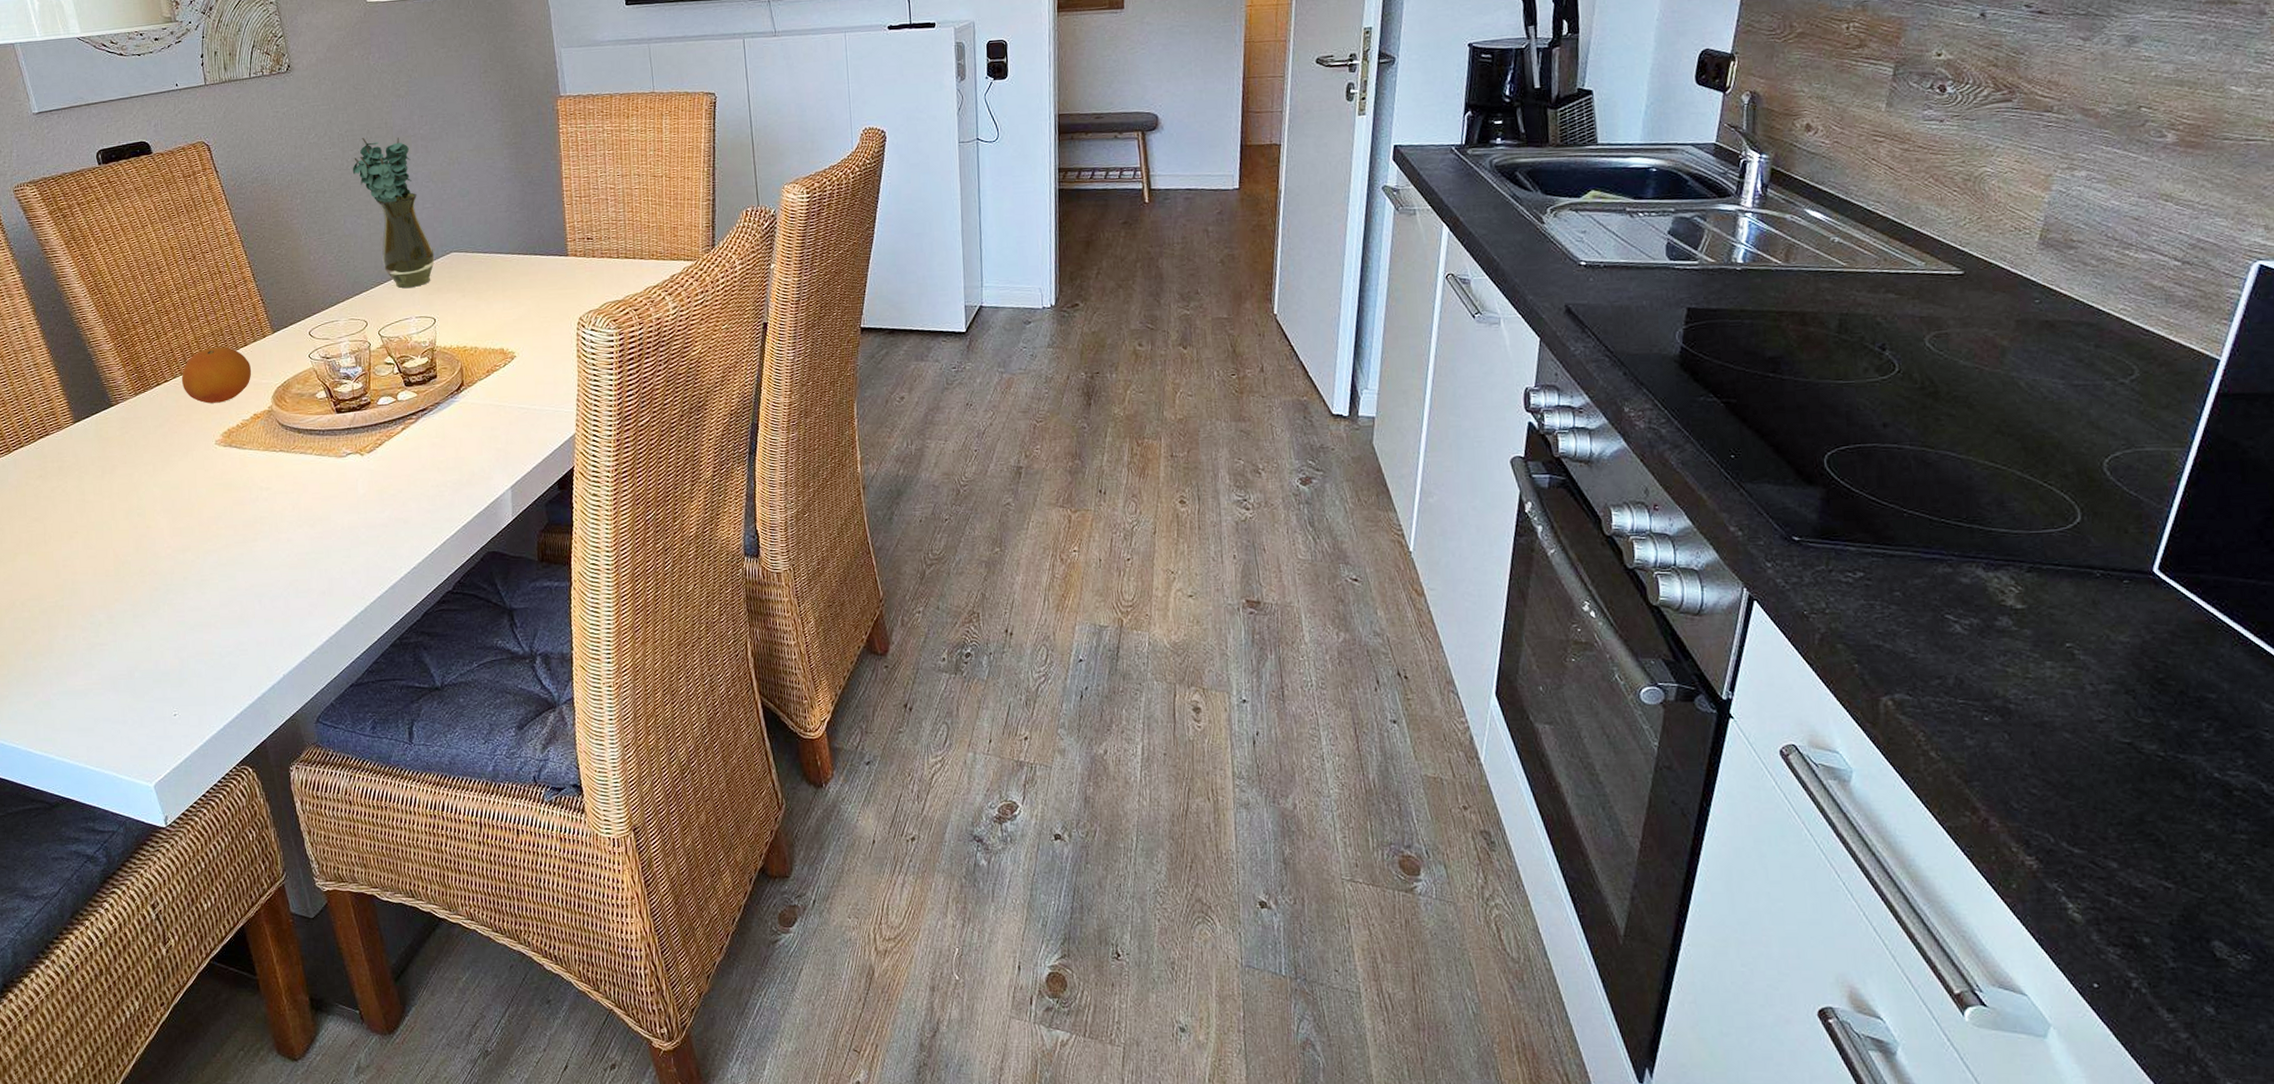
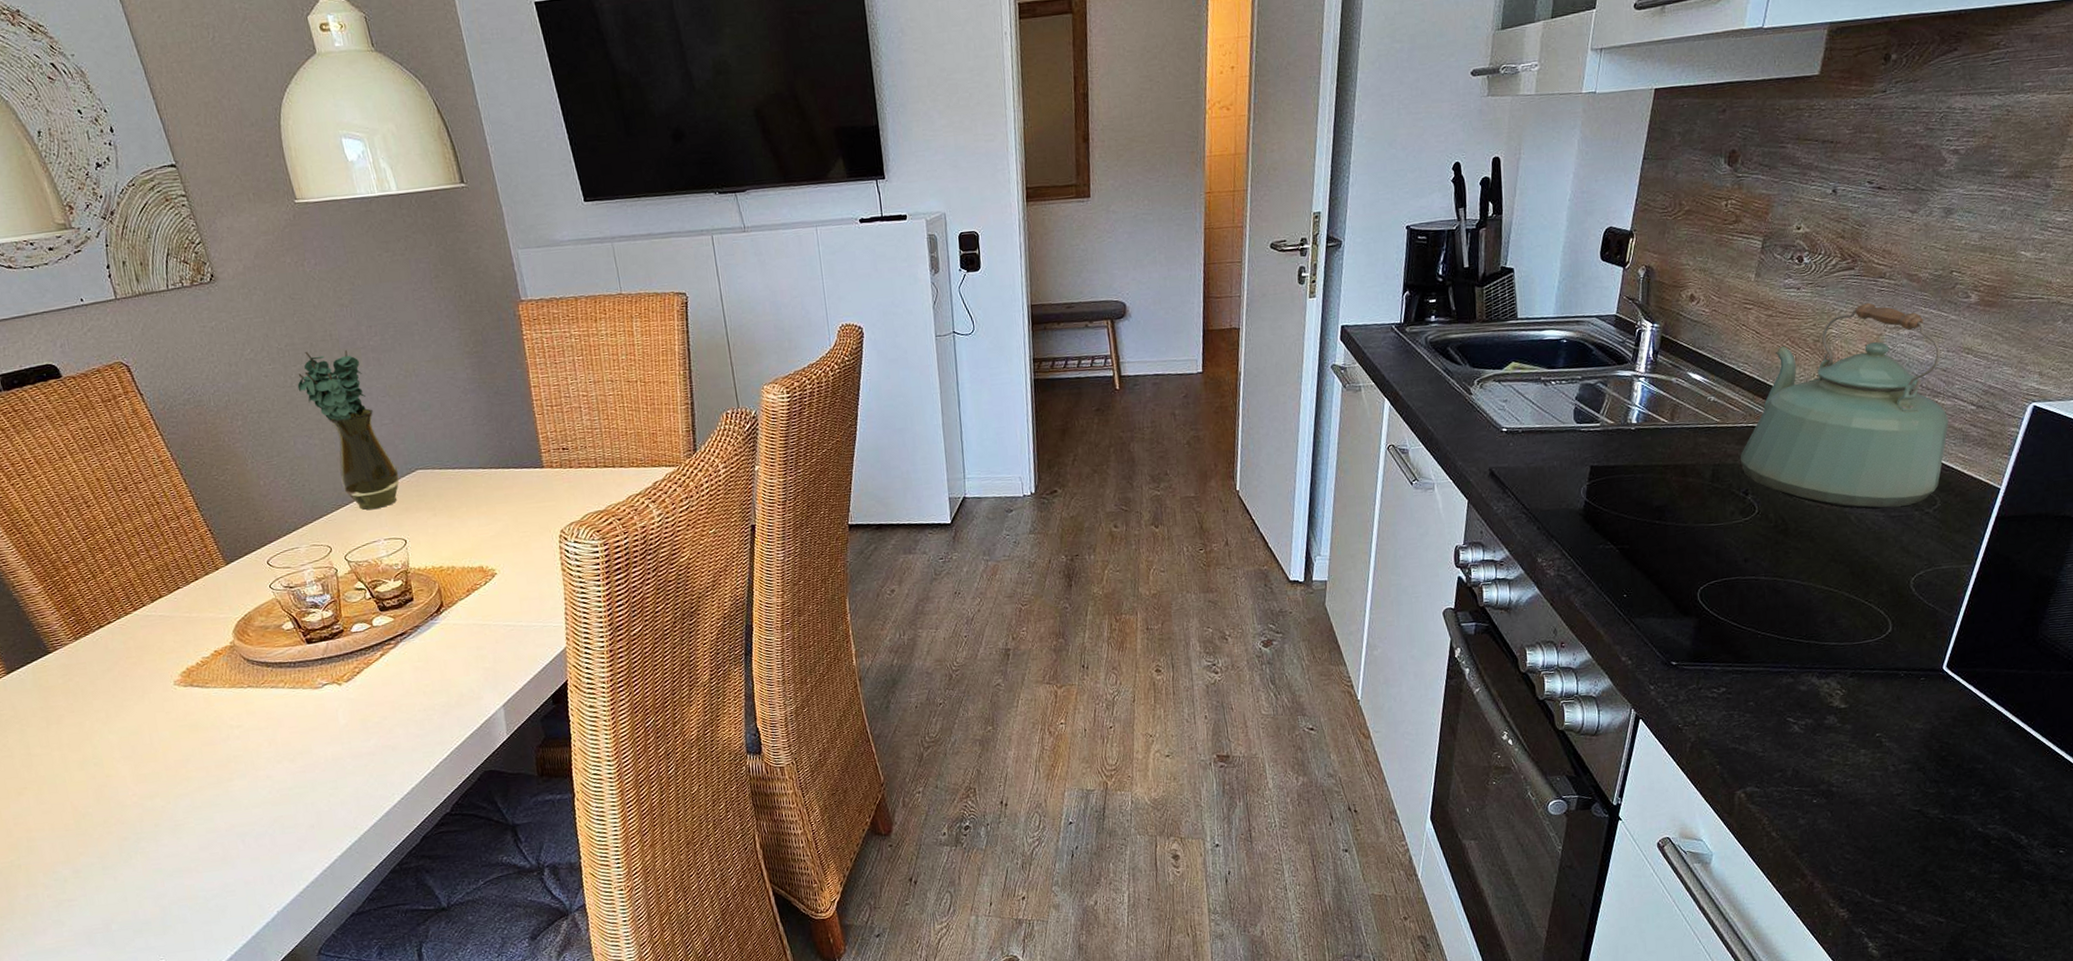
fruit: present [181,346,252,404] -> none [126,582,207,643]
kettle: none [1874,139,2146,375] -> present [1741,302,1949,509]

